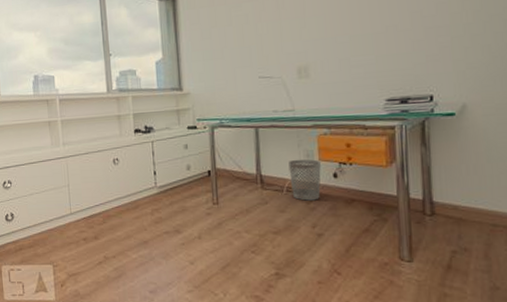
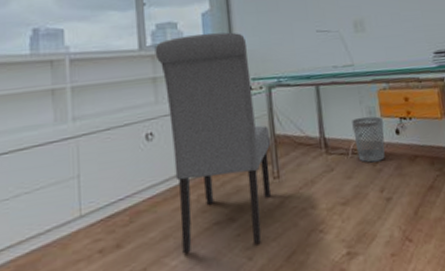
chair: none [119,78,211,253] -> present [154,32,271,254]

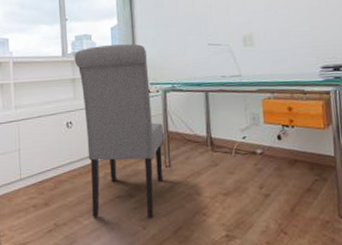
wastebasket: present [352,116,385,163] -> none [236,122,267,162]

